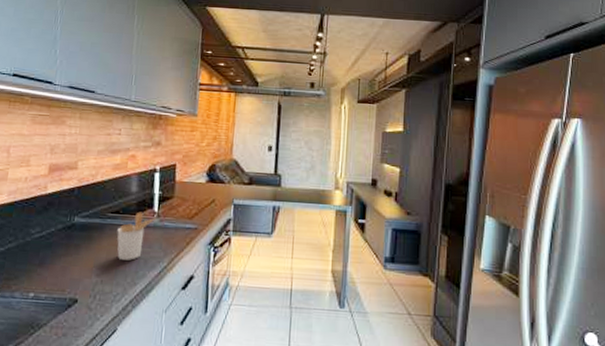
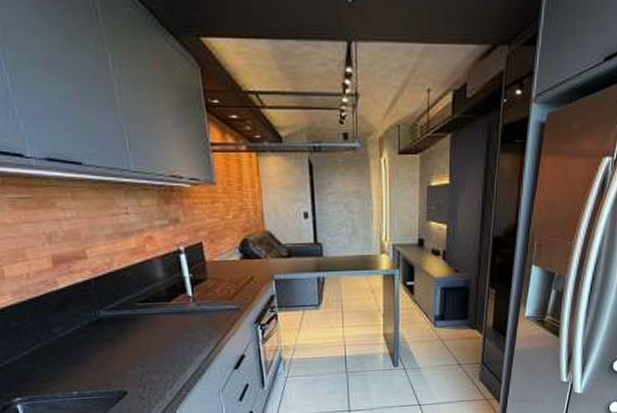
utensil holder: present [117,211,157,261] -> none [151,297,193,348]

